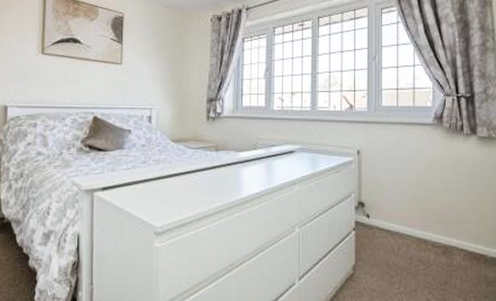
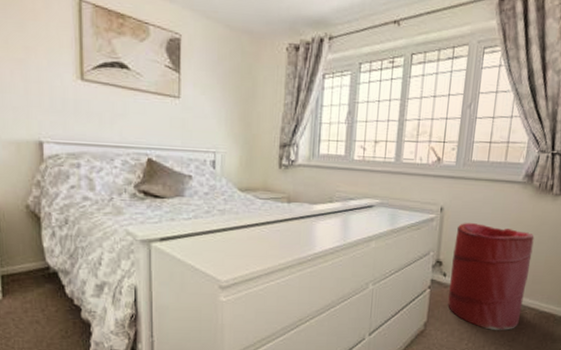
laundry hamper: none [374,164,452,273] -> present [448,223,535,330]

